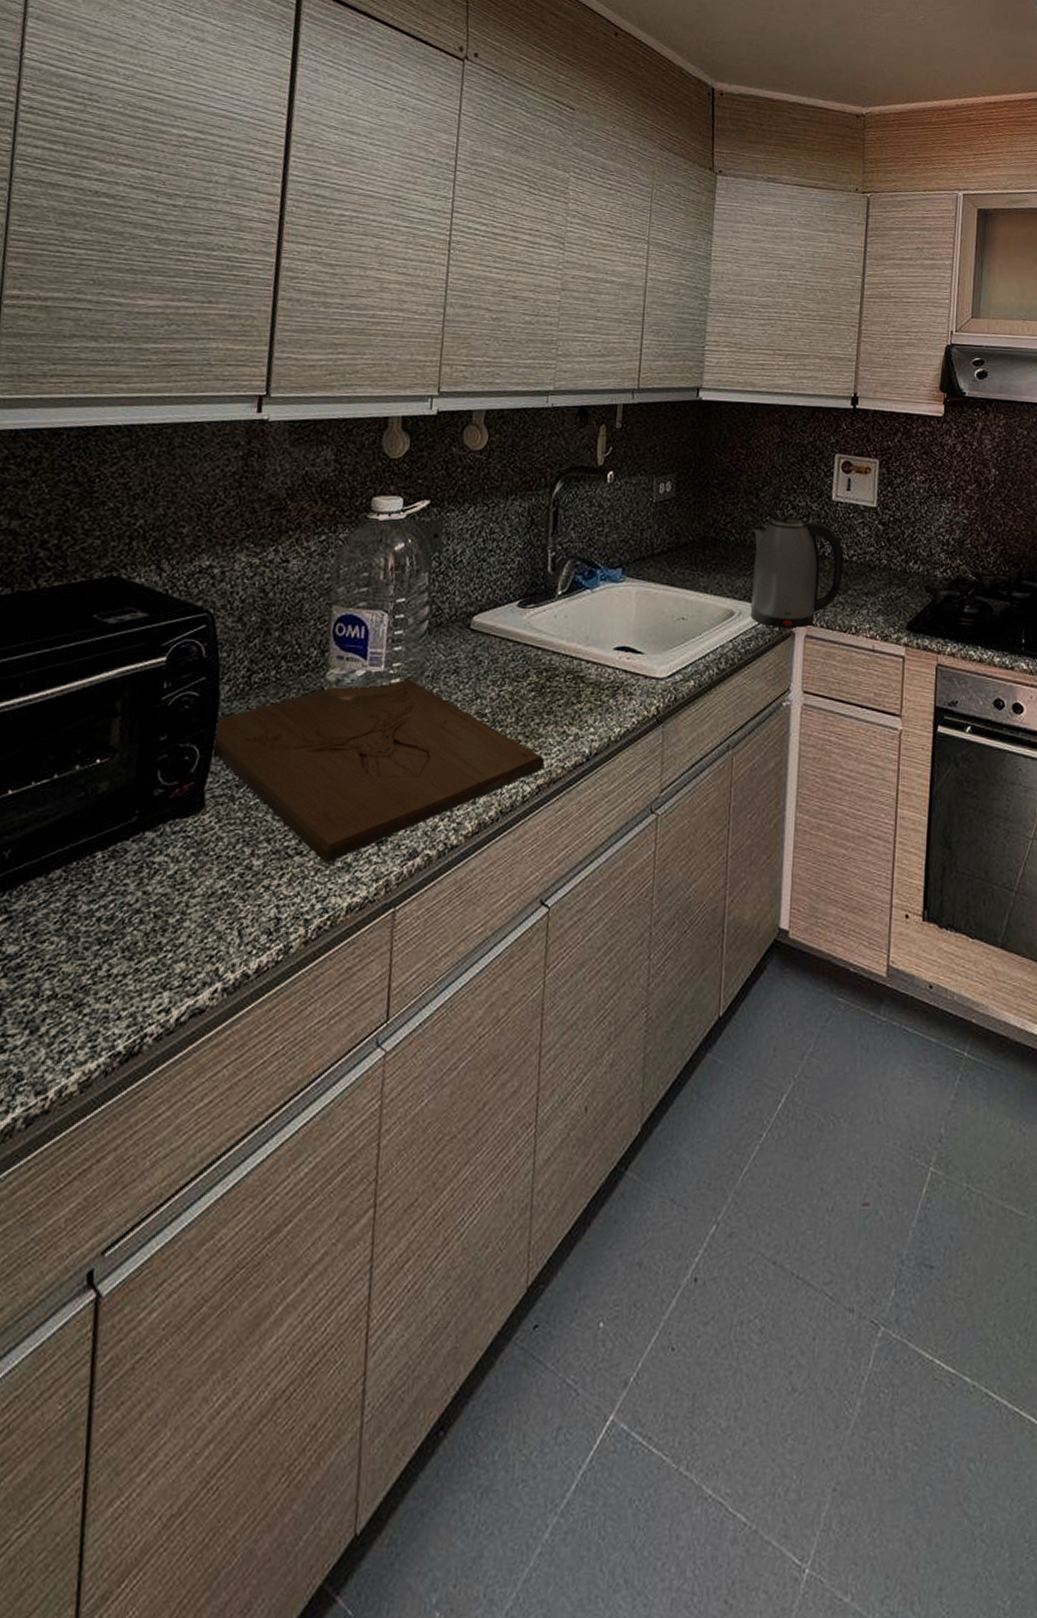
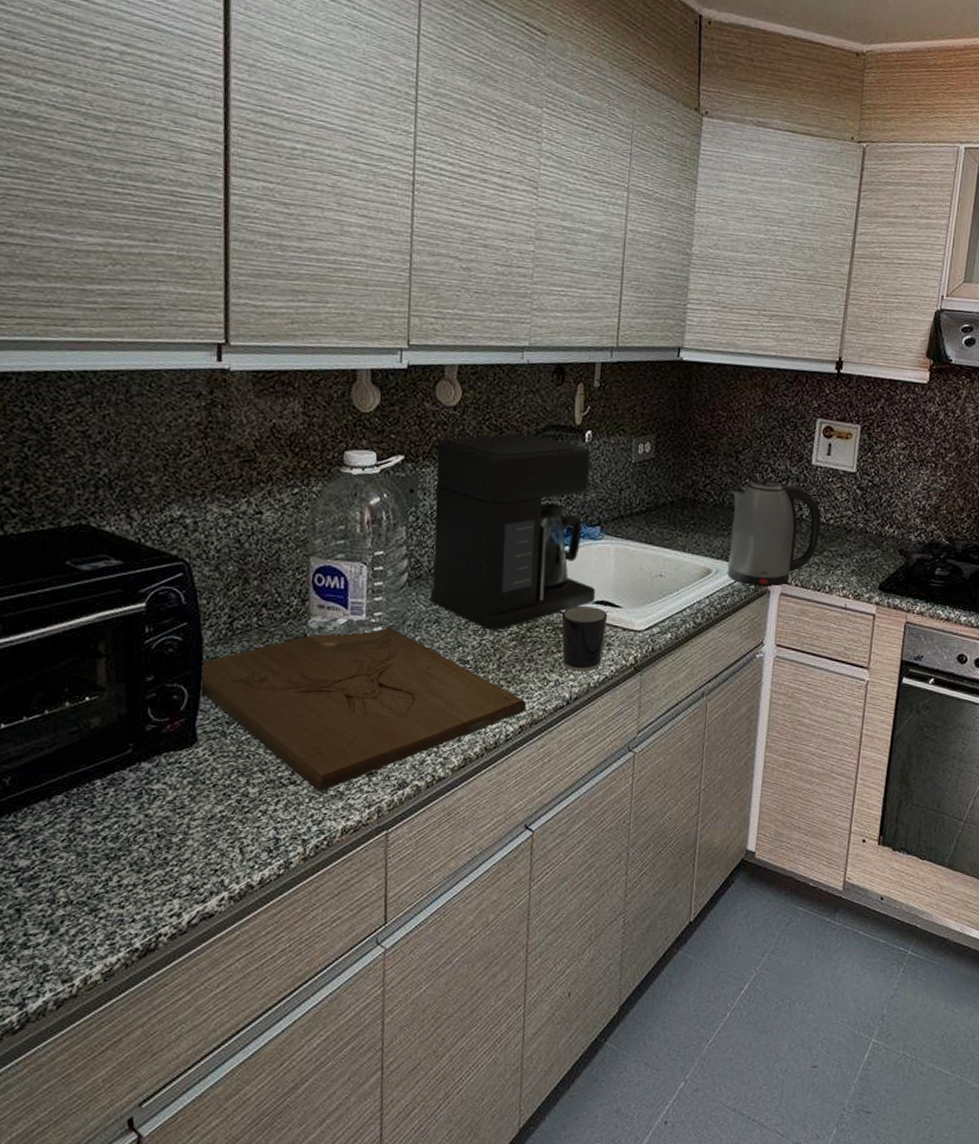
coffee maker: none [450,475,617,681] -> present [430,433,596,631]
mug: none [581,653,629,724] -> present [561,606,608,672]

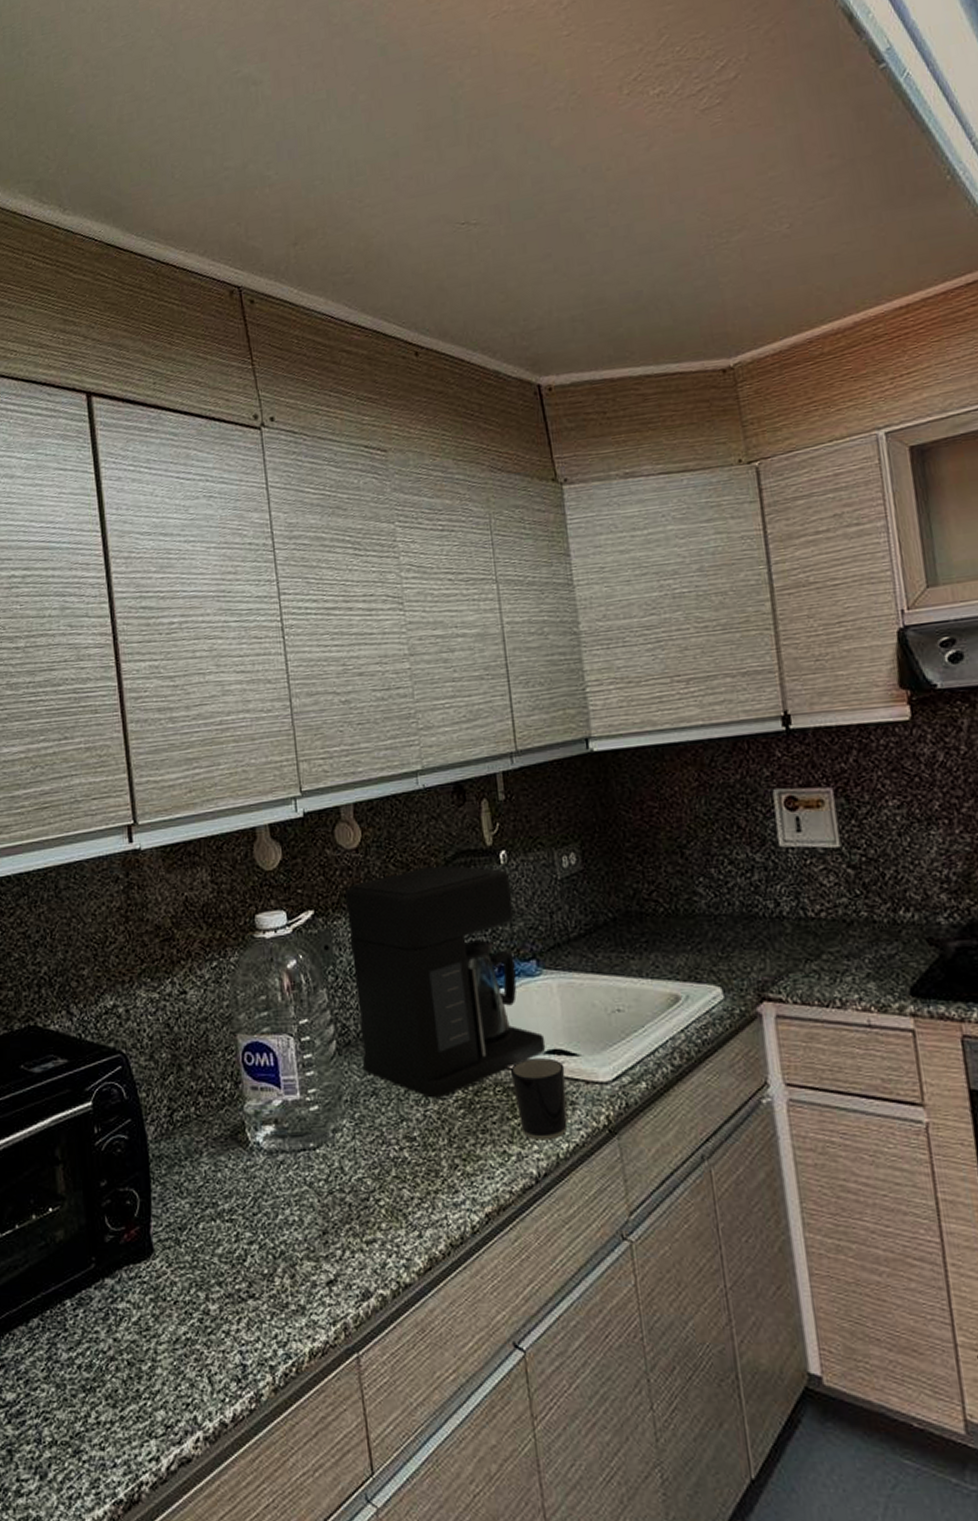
cutting board: present [199,624,527,792] -> none [147,1102,490,1306]
kettle: present [727,479,821,586] -> none [687,873,812,1010]

